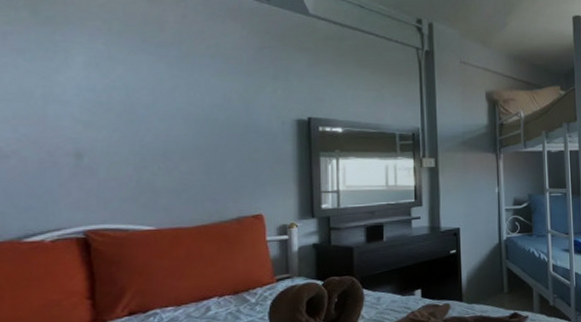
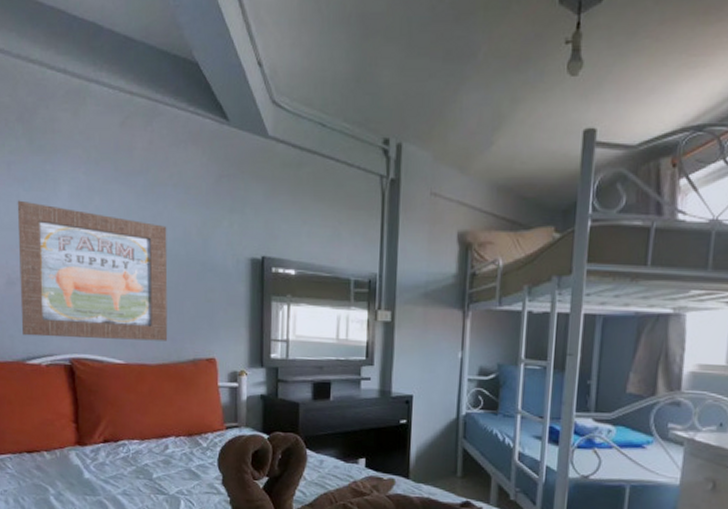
wall art: none [14,70,208,212] -> present [17,200,168,341]

